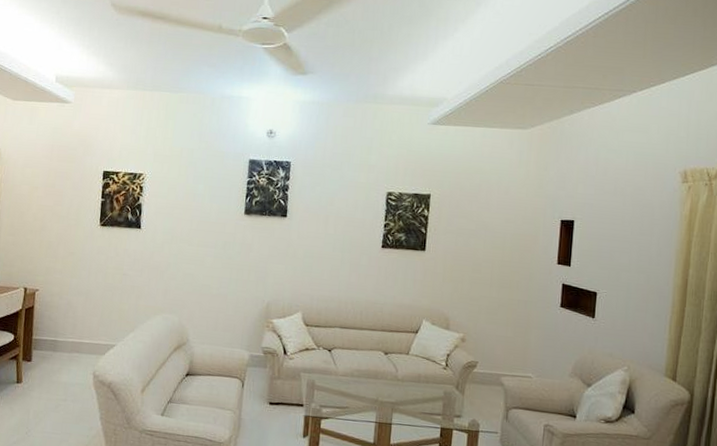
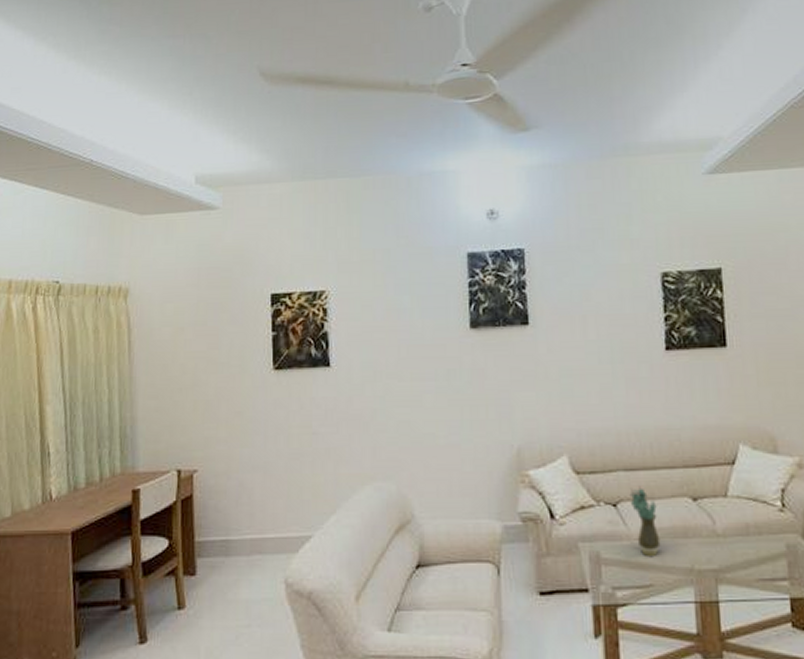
vase: none [340,339,359,389] -> present [629,486,661,558]

